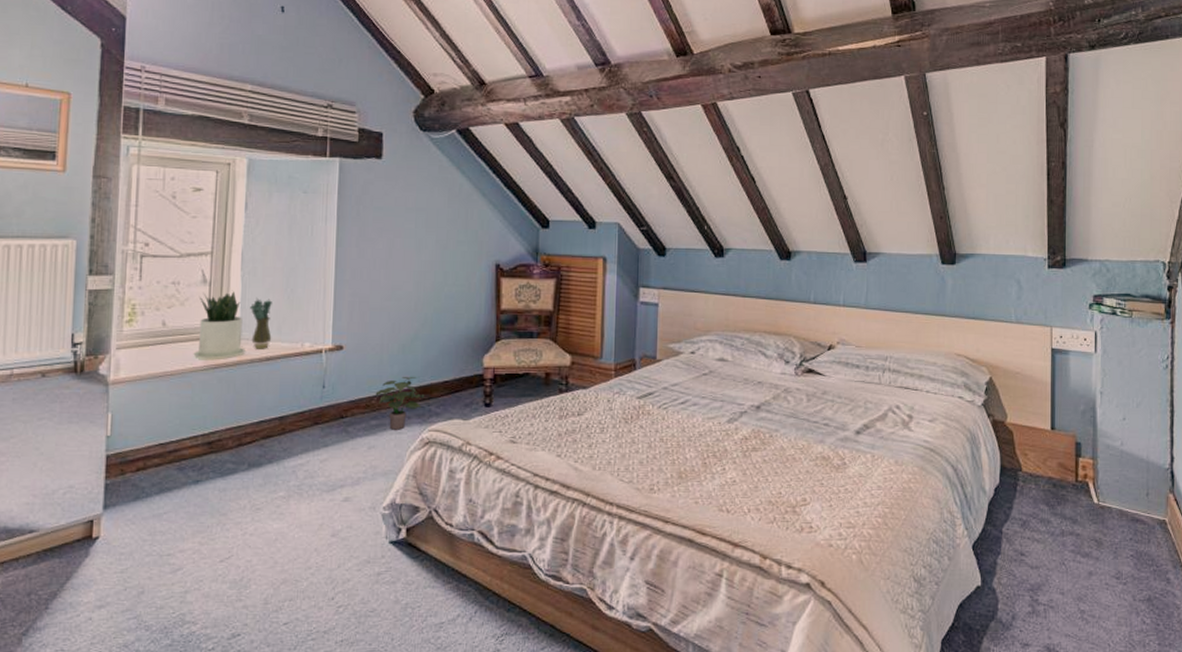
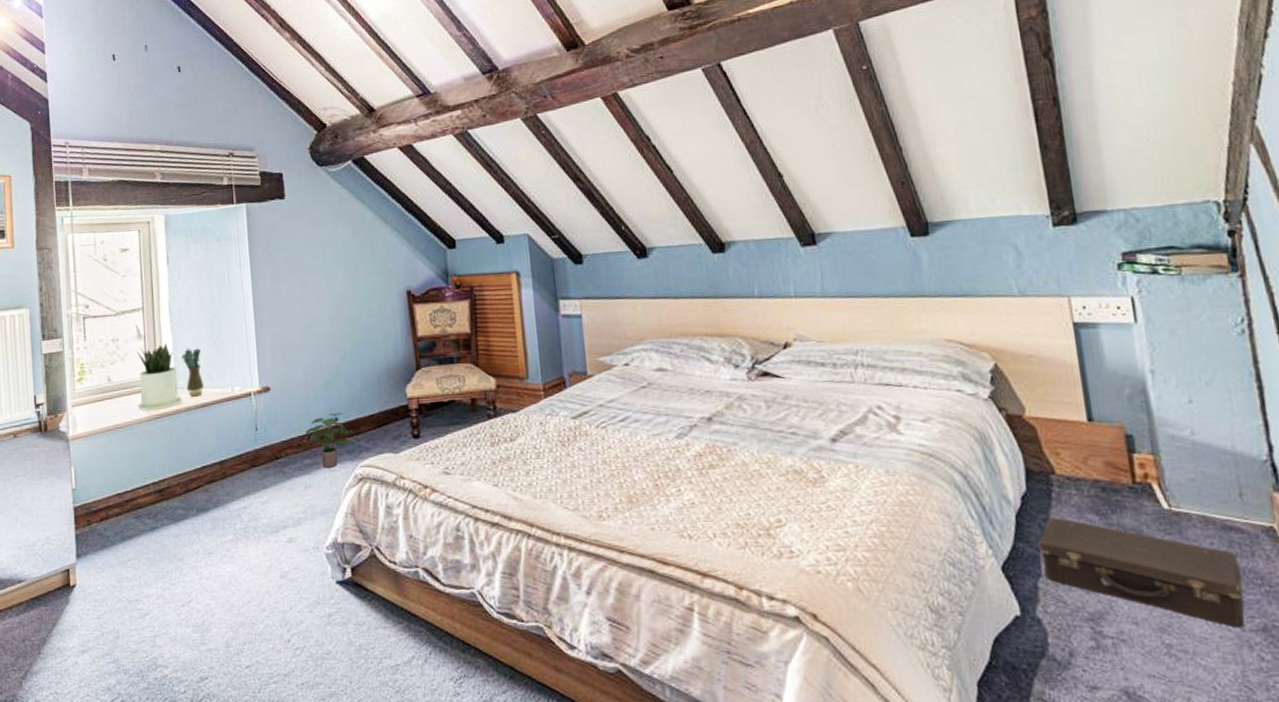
suitcase: none [1002,506,1139,598] -> present [1038,516,1245,628]

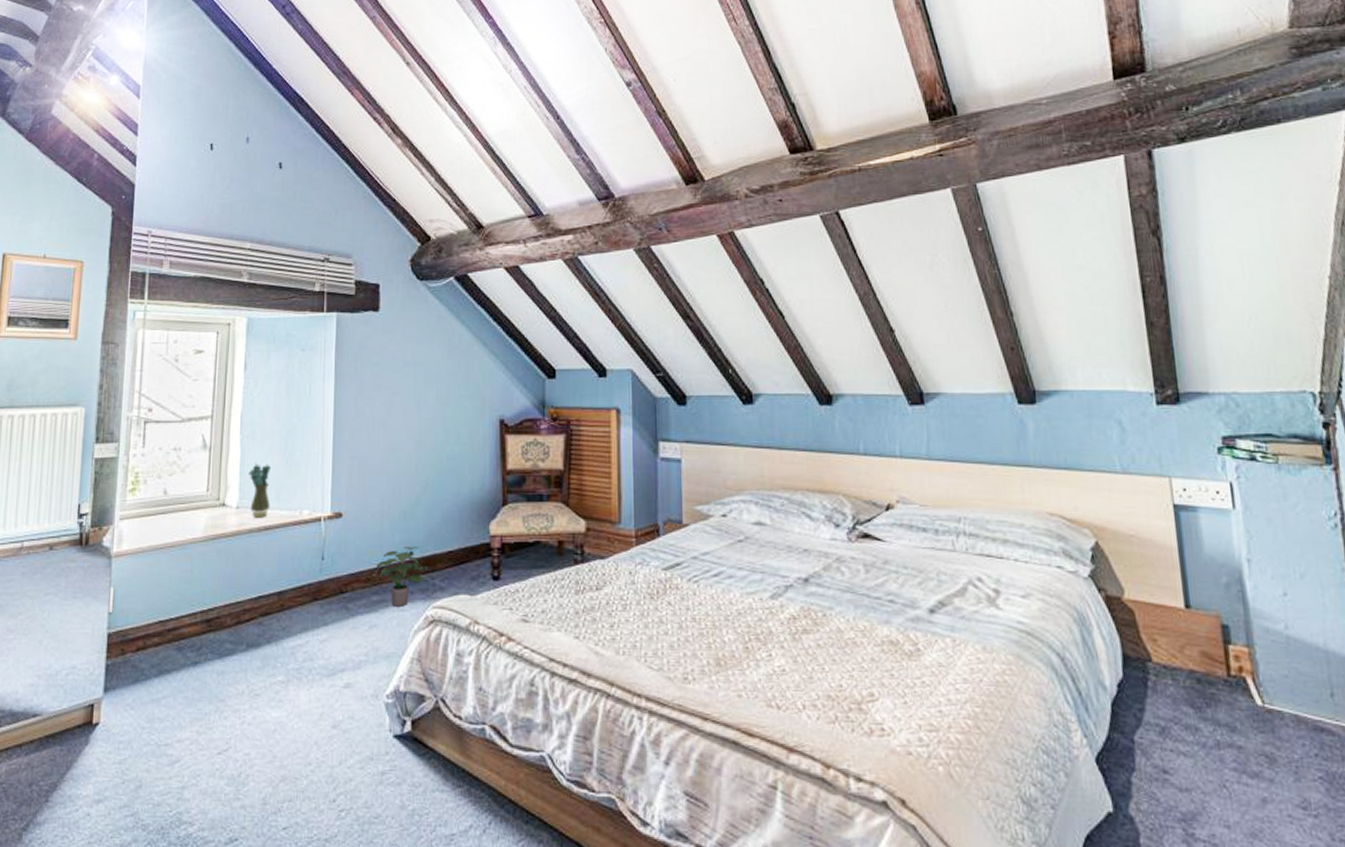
planter: present [136,343,182,411] -> none [193,456,244,531]
suitcase: present [1038,516,1245,628] -> none [1133,707,1335,837]

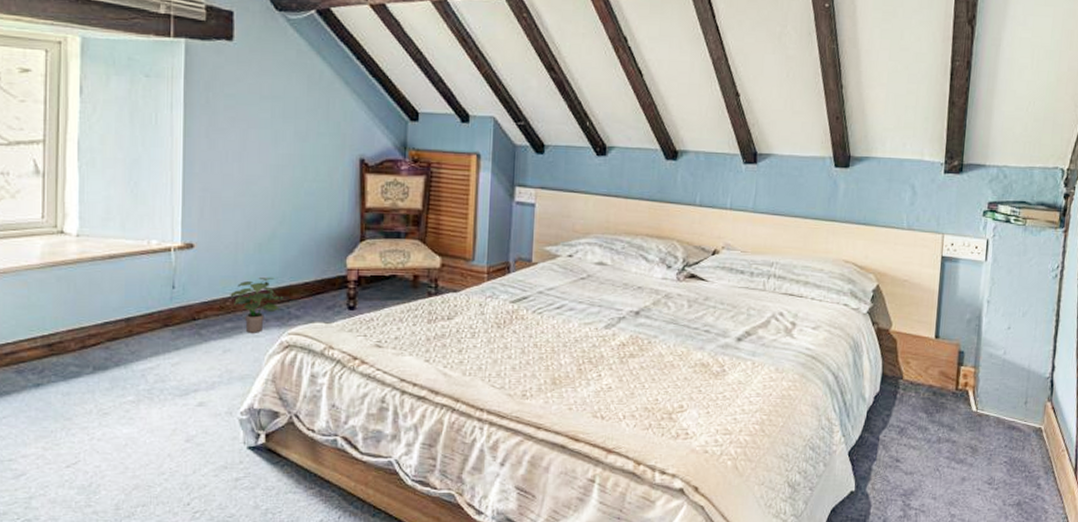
vase: present [249,462,271,518] -> none [89,190,115,247]

